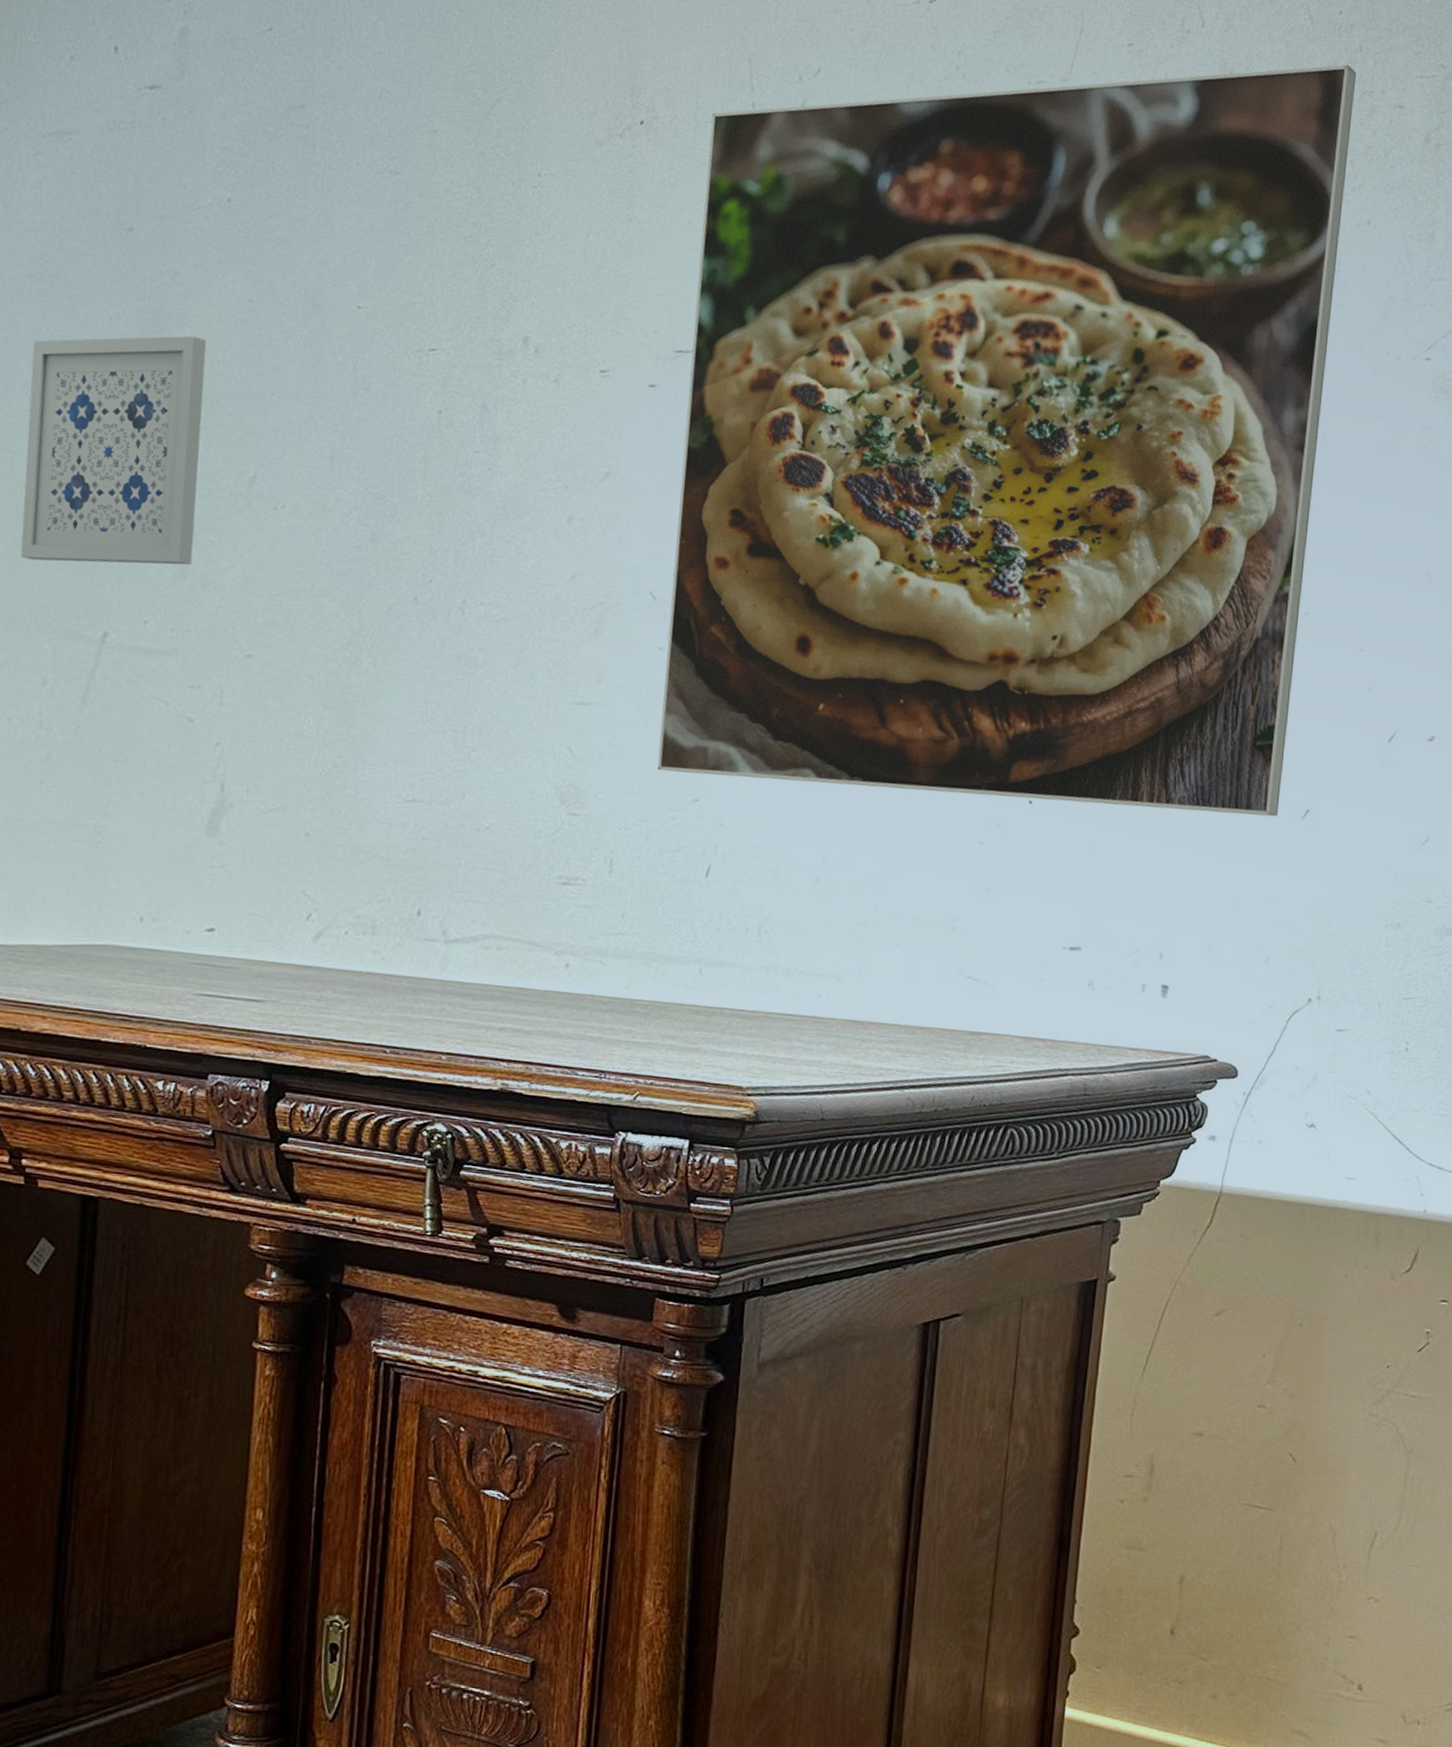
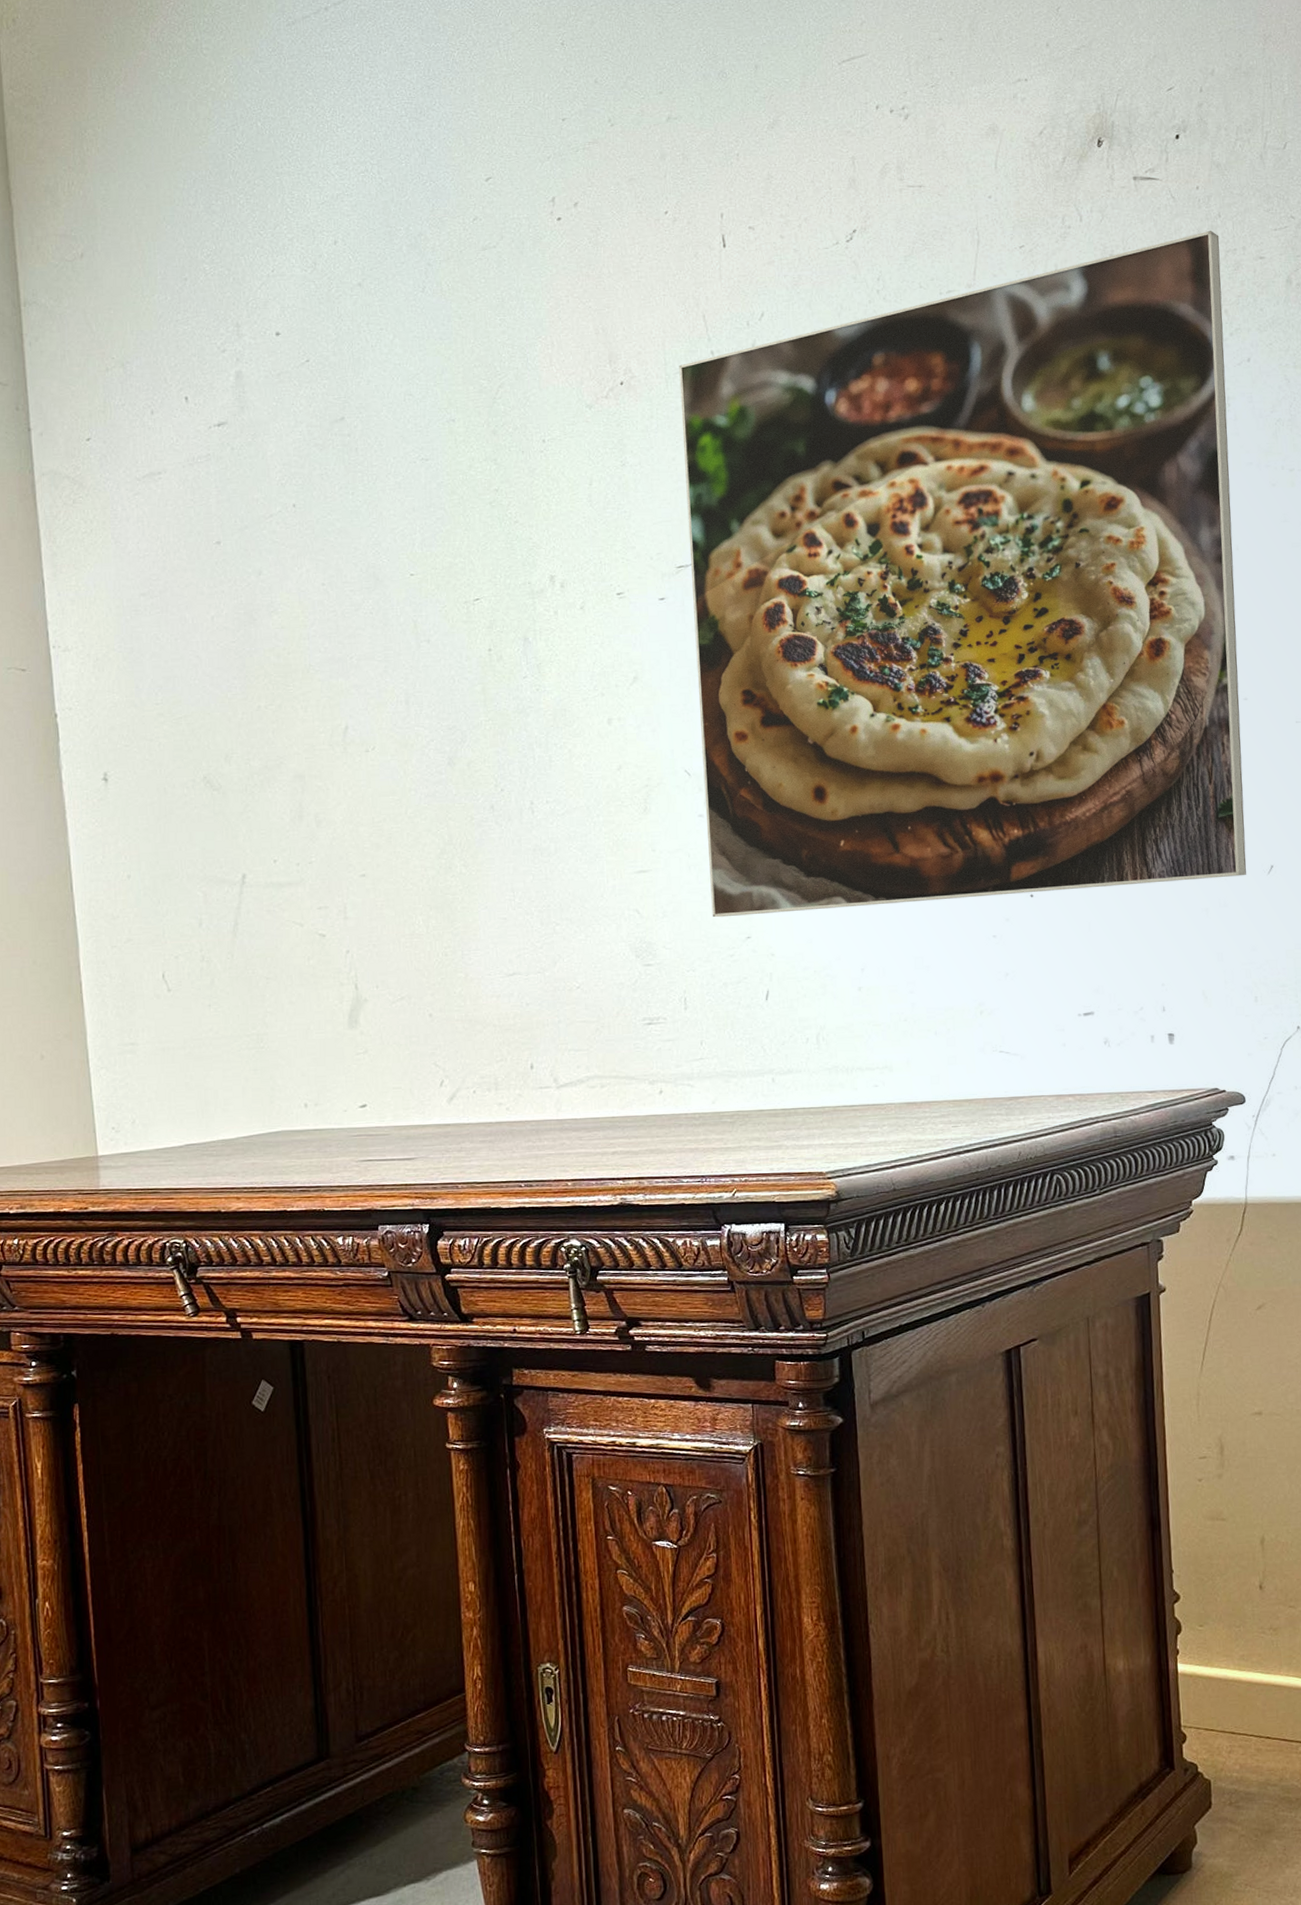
wall art: present [20,335,207,565] -> none [153,621,305,825]

